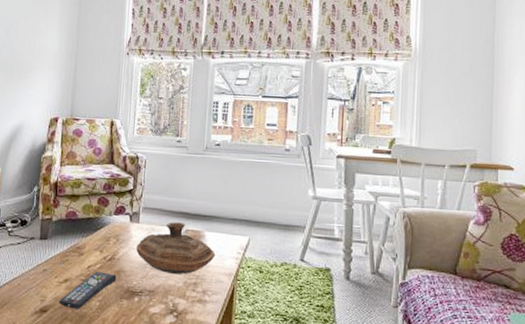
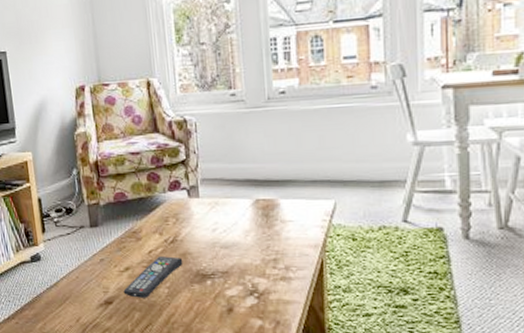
decorative bowl: present [136,222,216,275] -> none [200,192,296,251]

